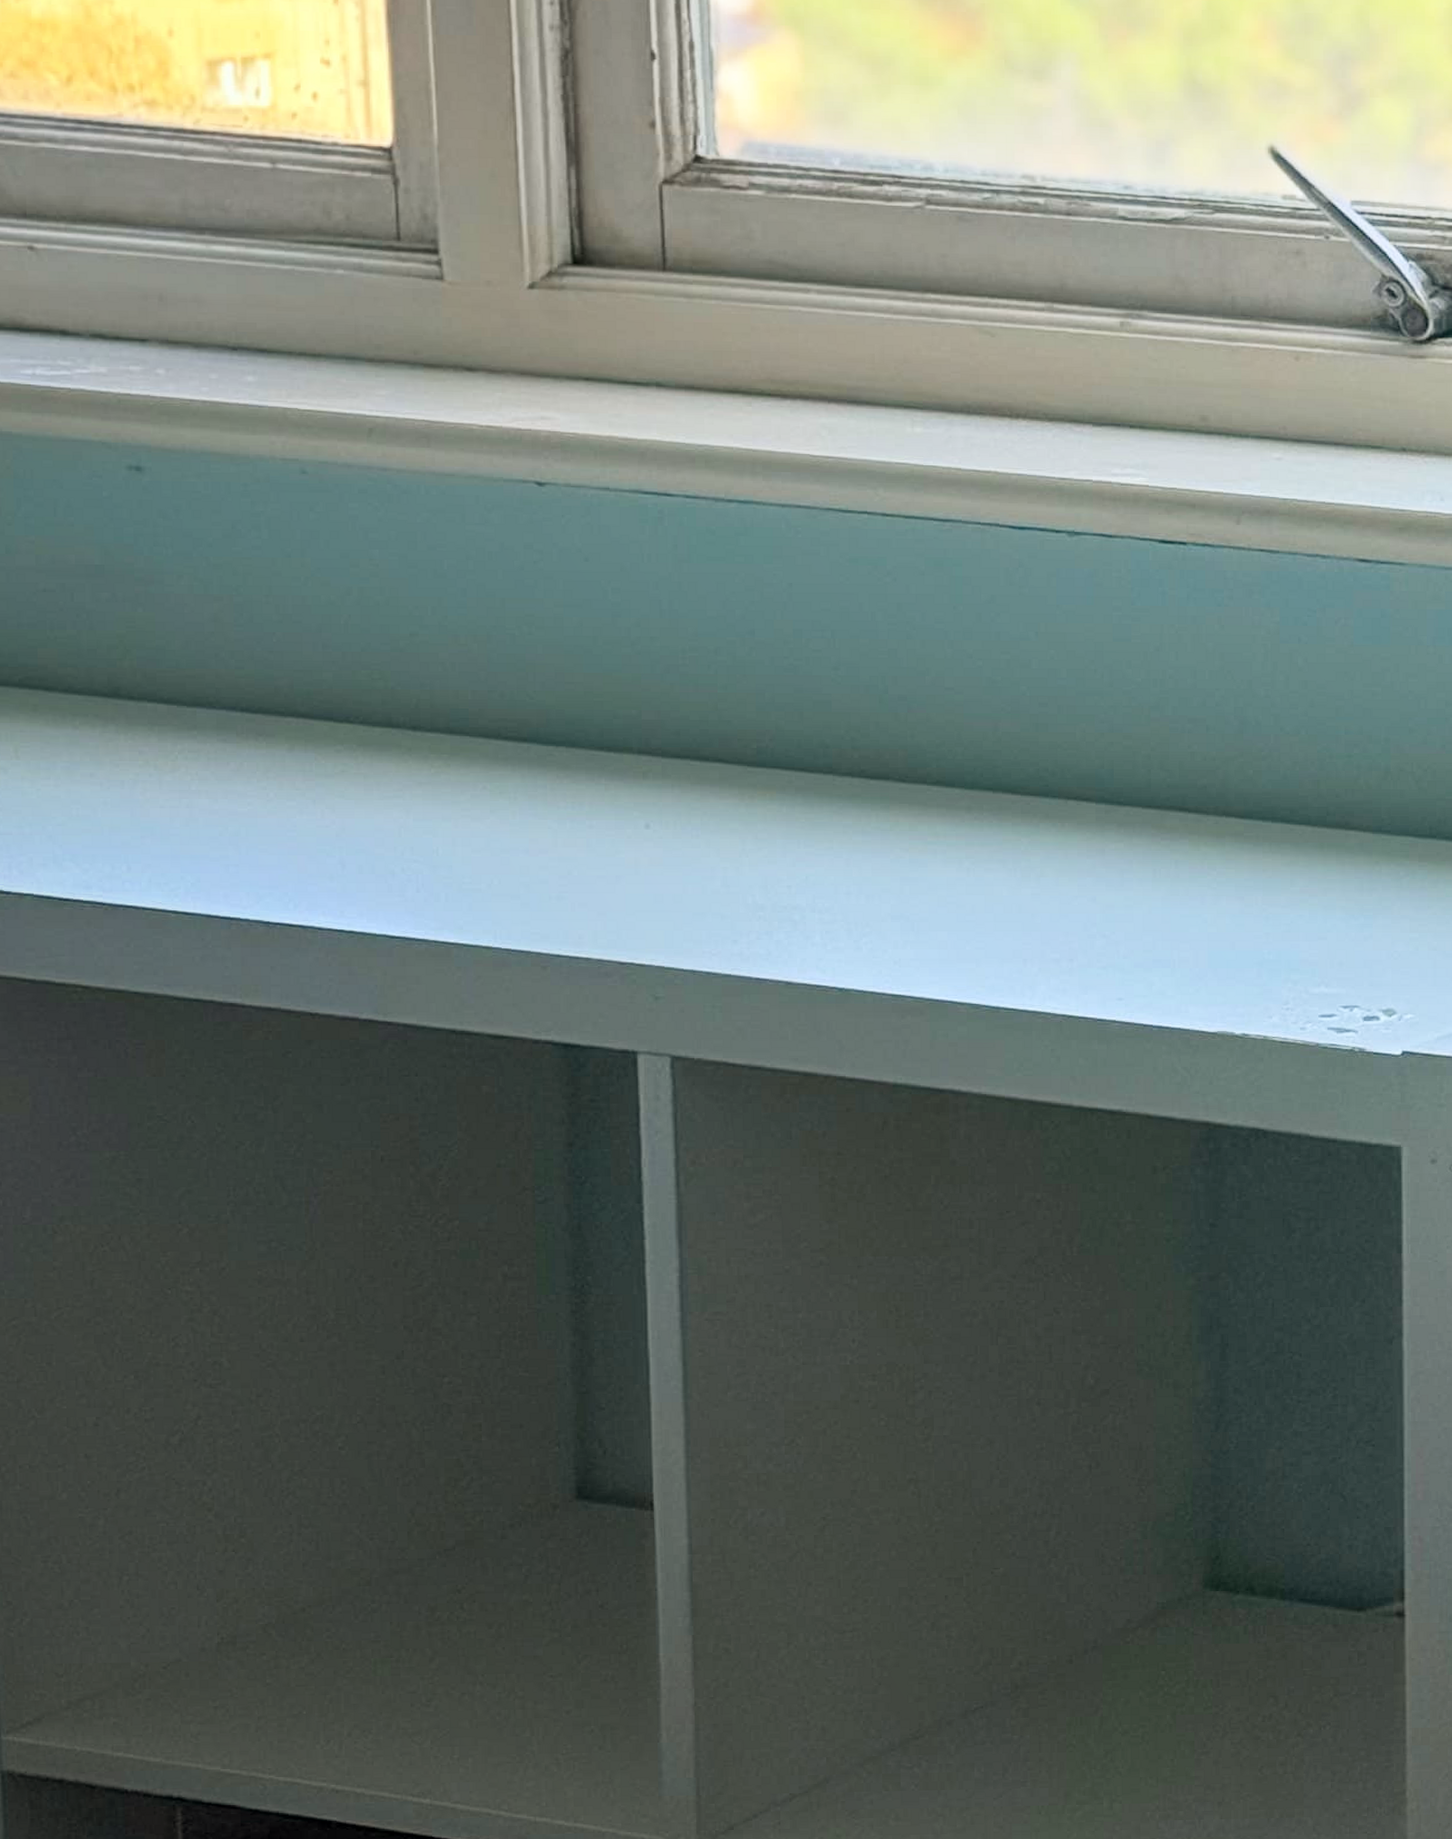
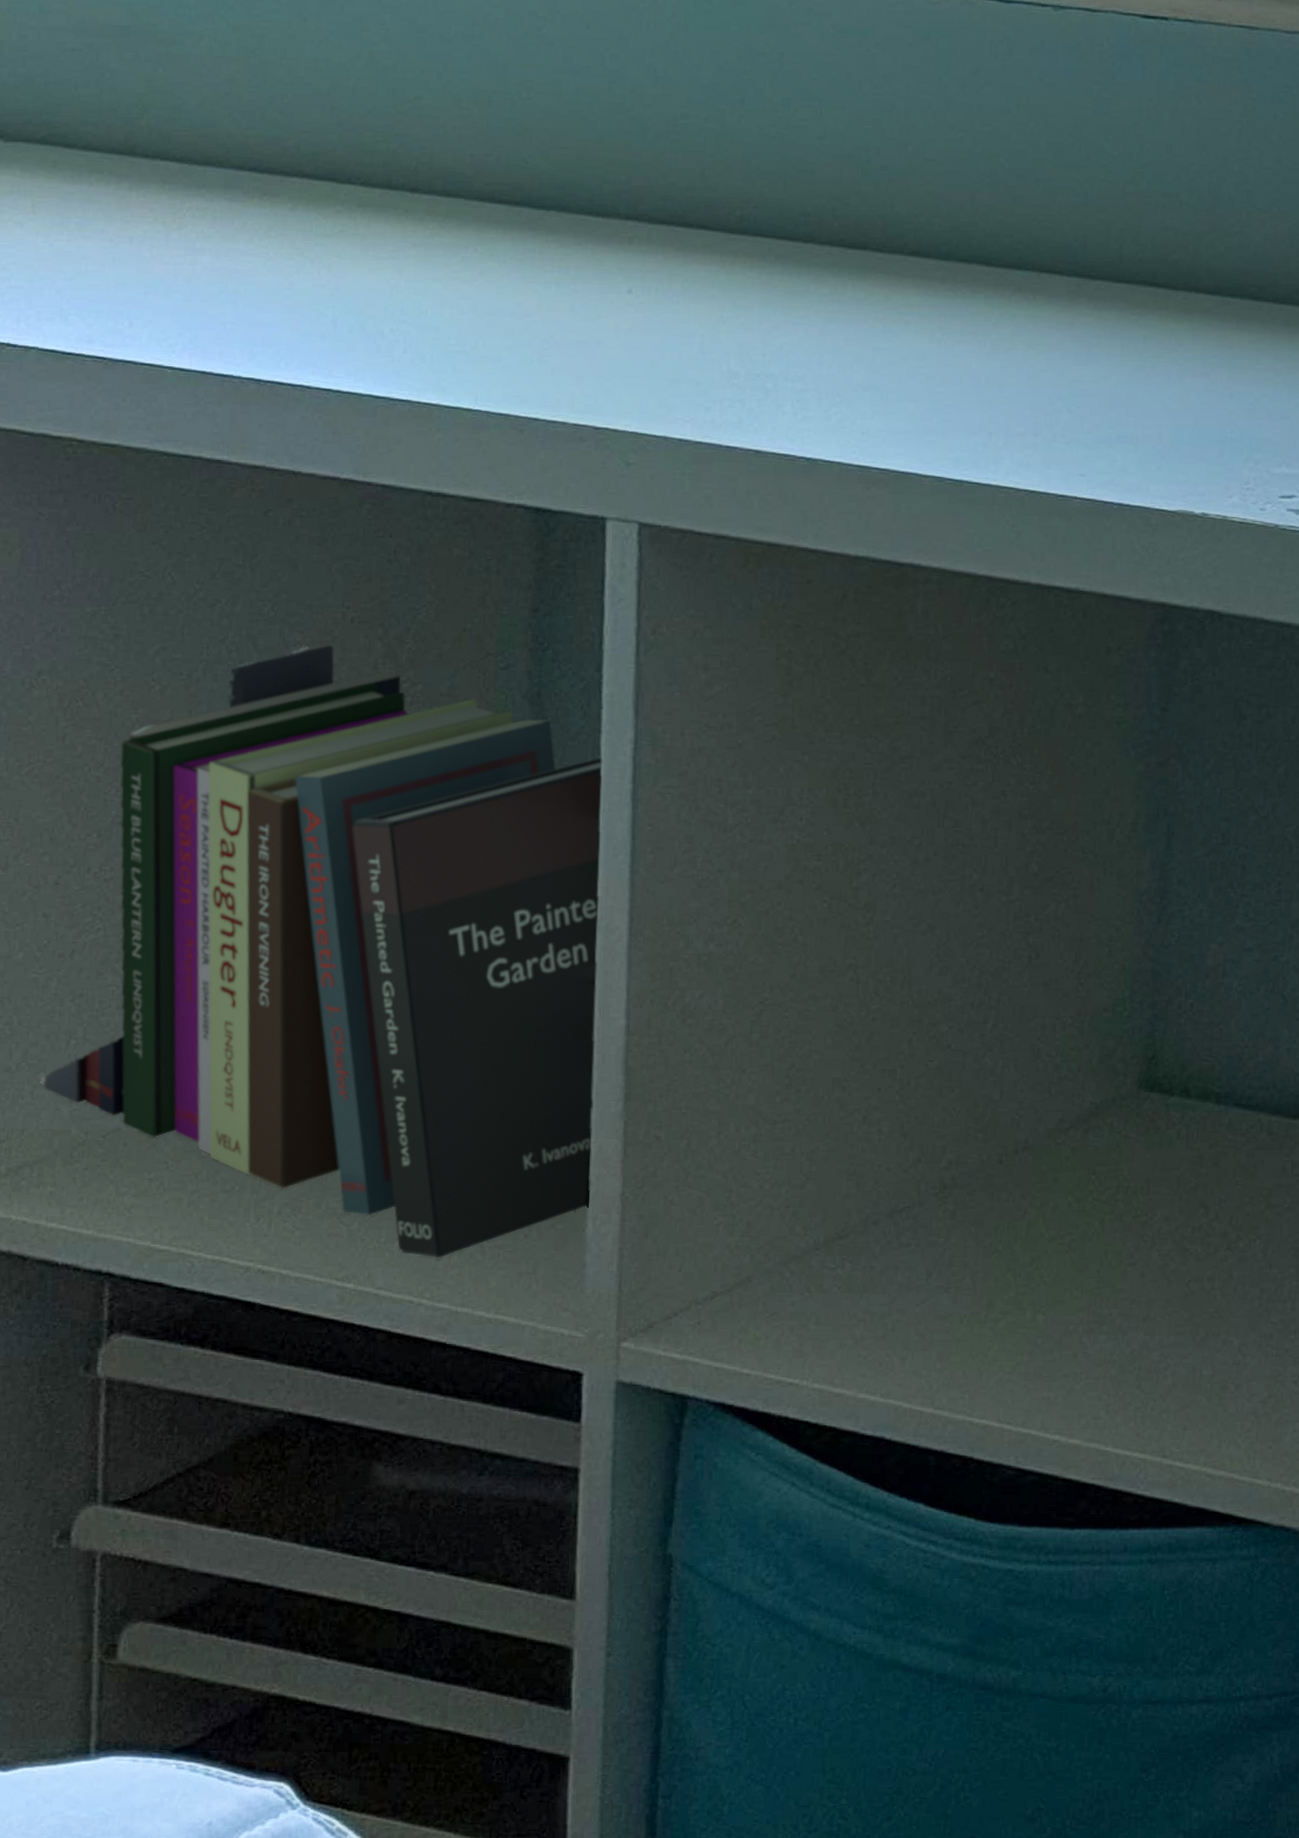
books: none [93,1184,663,1772] -> present [39,645,603,1258]

